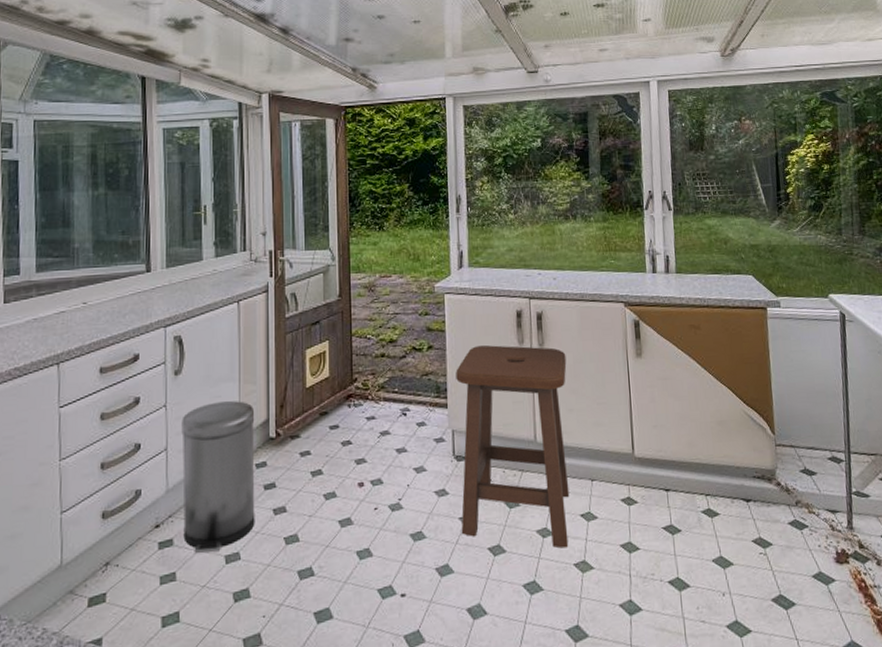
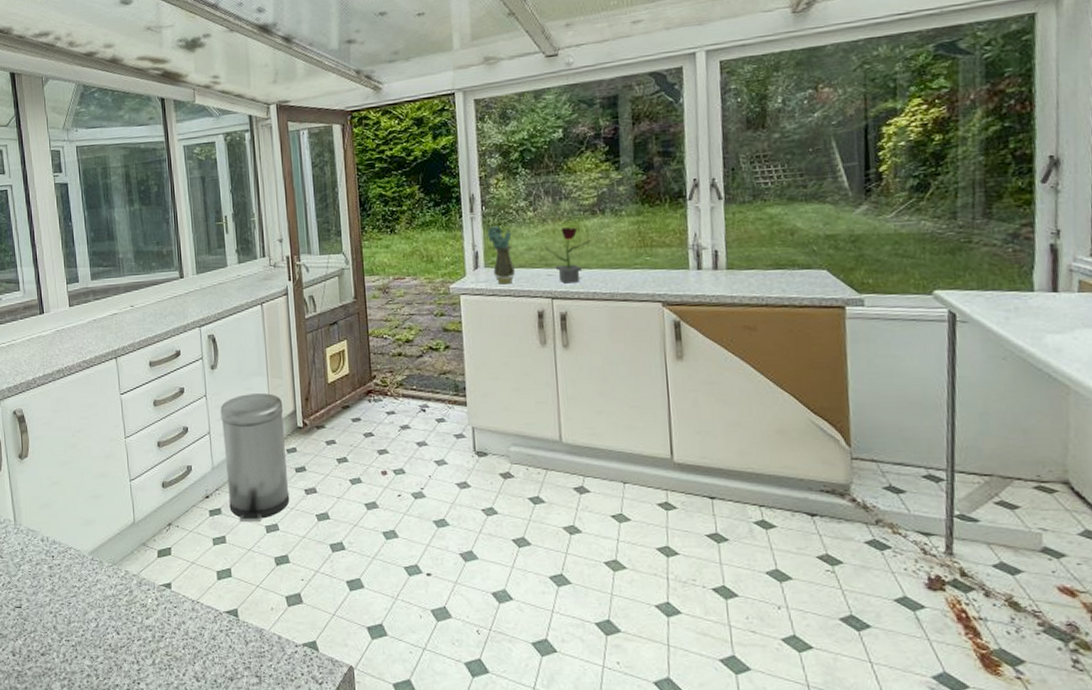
stool: present [456,345,570,548] -> none [474,346,599,546]
vase: none [470,224,496,284] -> present [486,224,515,285]
potted flower: none [523,230,564,284] -> present [544,227,591,284]

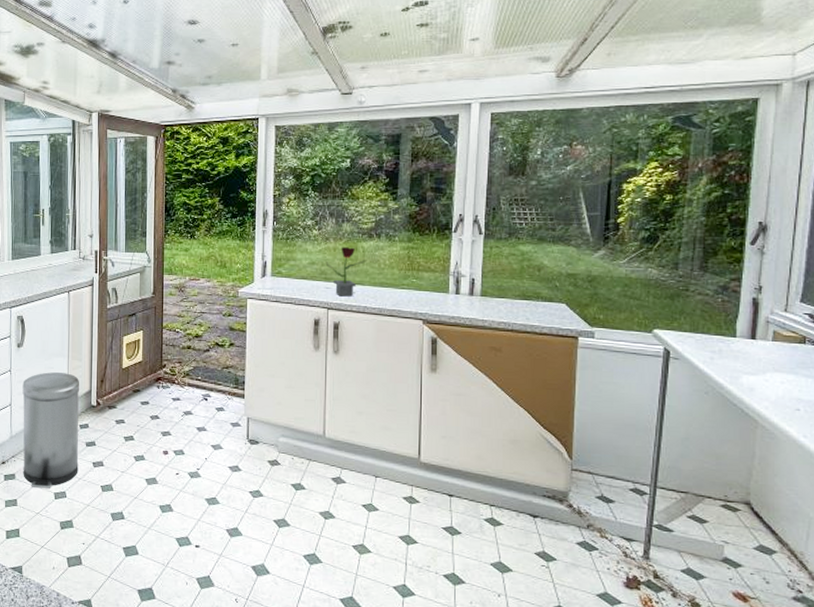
vase: present [486,224,515,285] -> none [275,237,298,293]

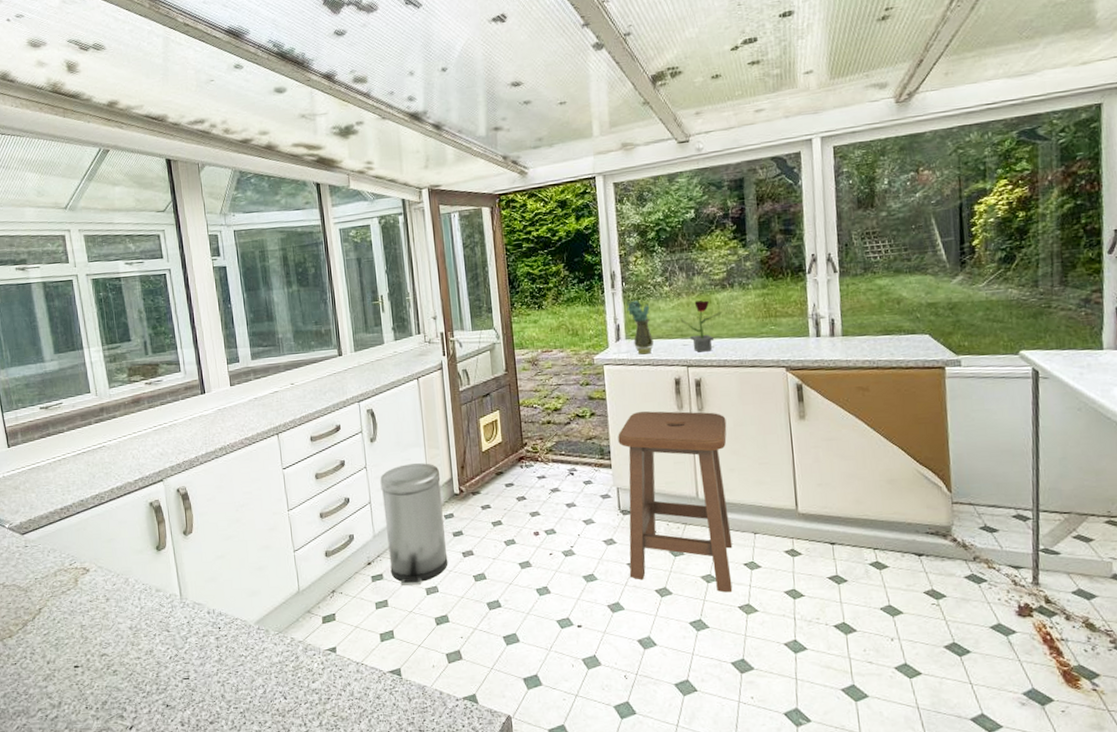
stool: none [250,347,360,531] -> present [618,411,733,593]
vase: none [275,237,298,293] -> present [626,298,654,355]

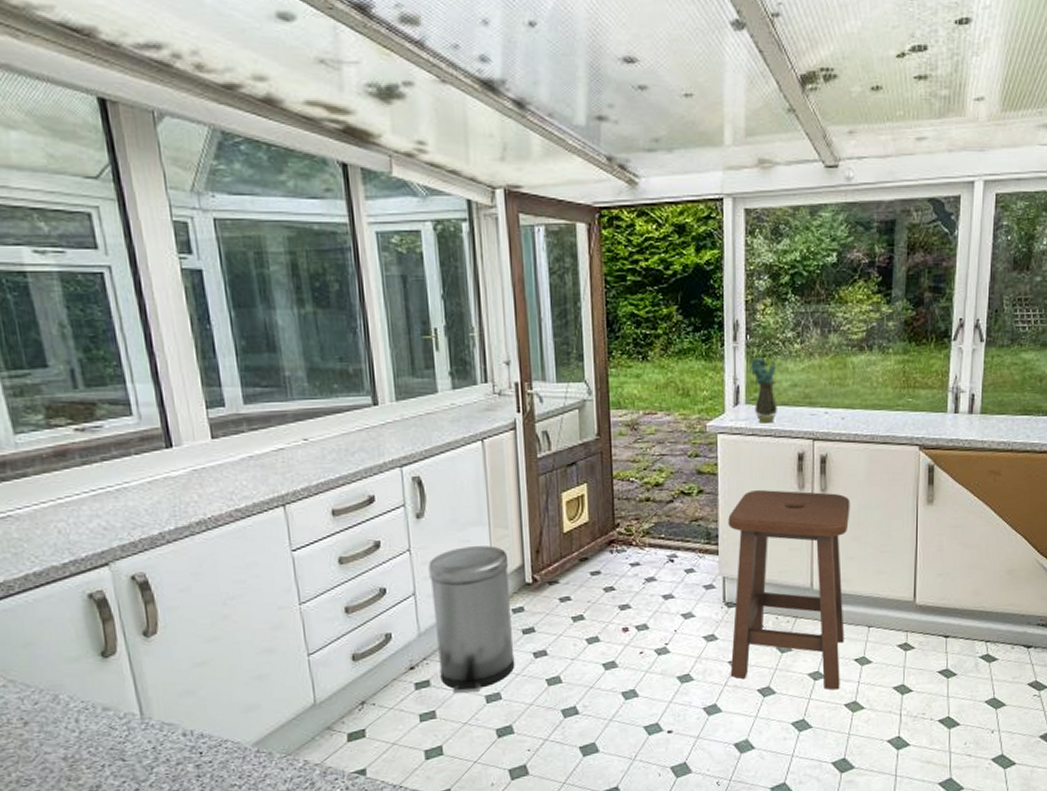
potted flower: present [680,300,722,352] -> none [809,363,856,424]

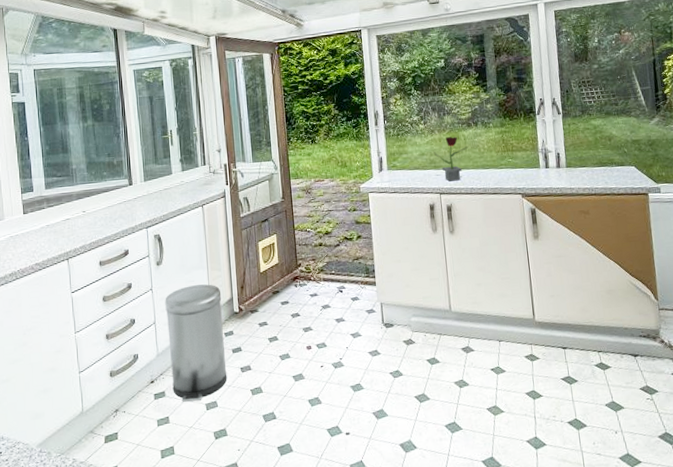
stool: present [728,490,850,690] -> none [381,233,482,396]
vase: present [749,355,777,423] -> none [387,134,411,184]
potted flower: none [809,363,856,424] -> present [433,136,468,182]

